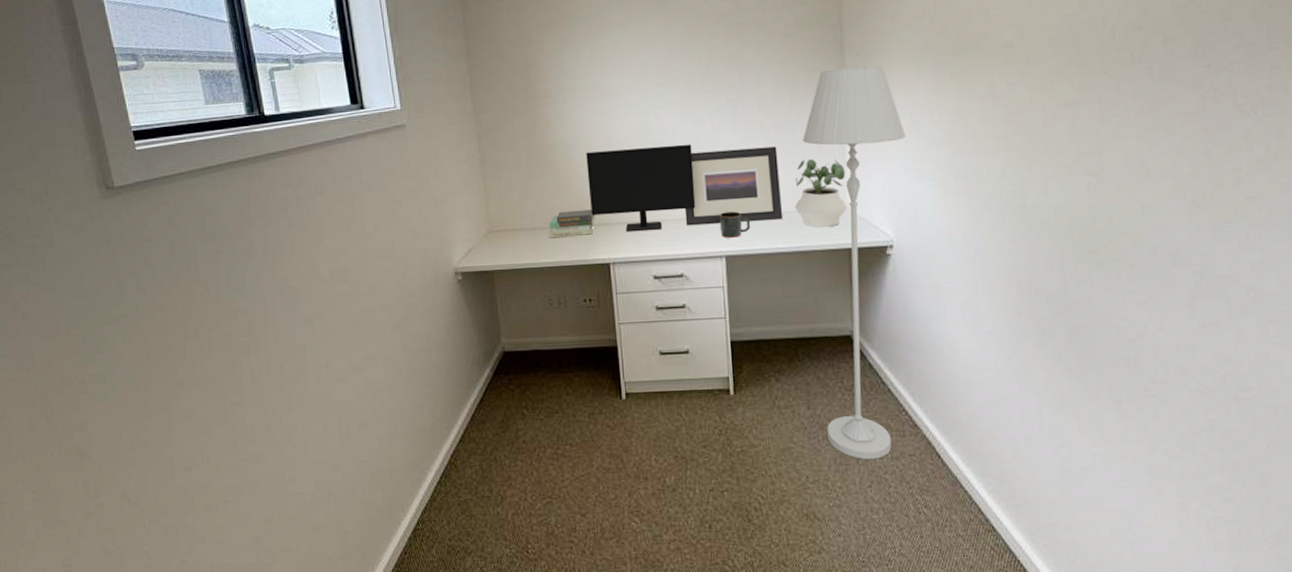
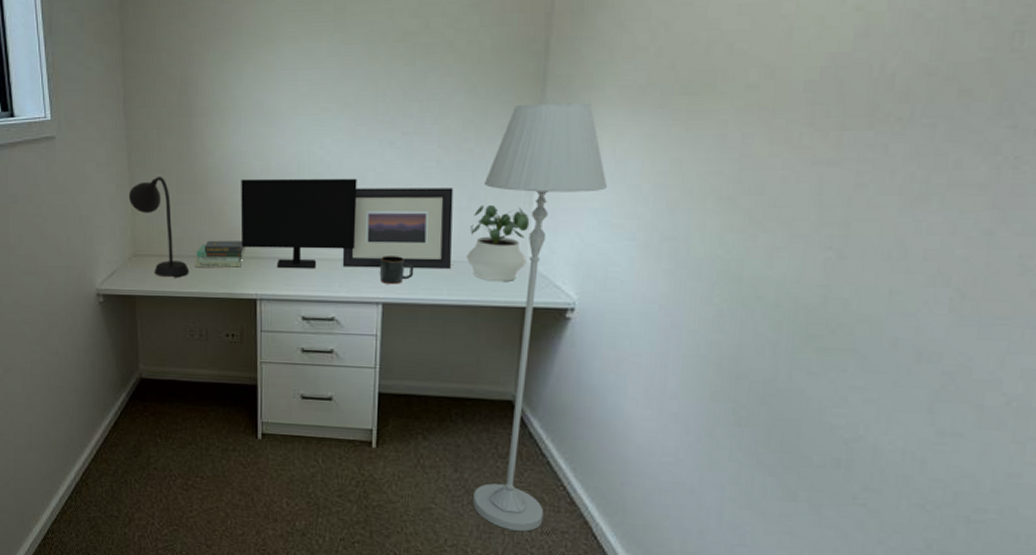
desk lamp: none [480,154,543,251] -> present [128,176,188,278]

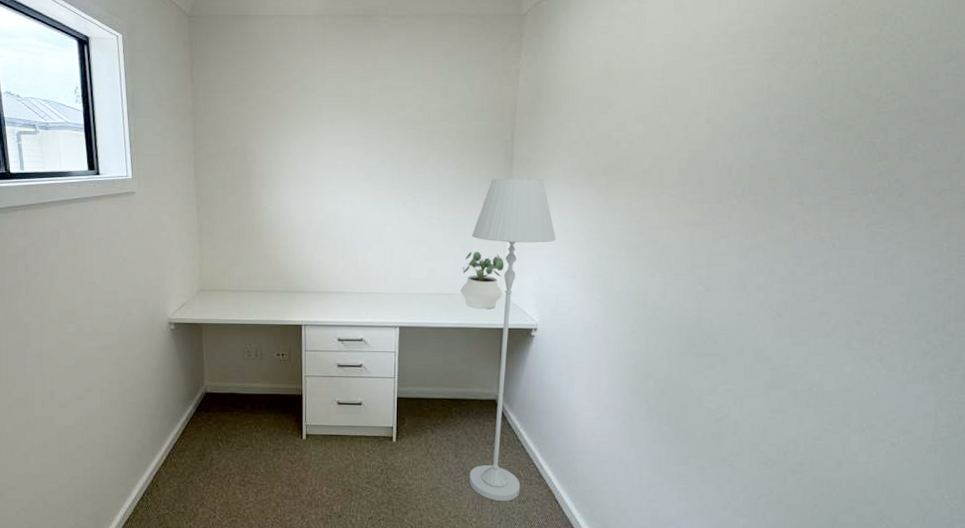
desk lamp: present [128,176,188,278] -> none [197,226,247,309]
books: present [195,240,246,268] -> none [252,278,293,300]
monitor: present [240,178,357,269] -> none [289,229,379,301]
picture frame: present [342,188,454,270] -> none [368,237,450,300]
mug: present [379,256,414,285] -> none [396,290,423,313]

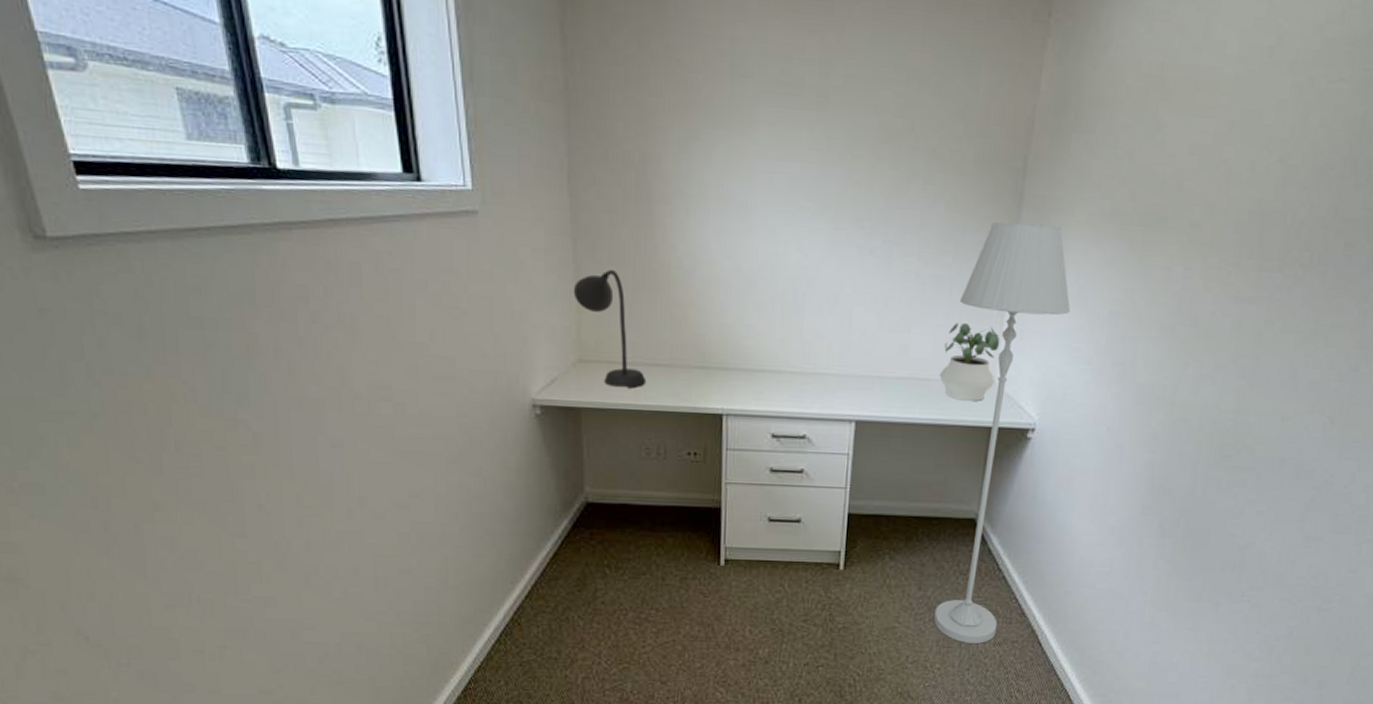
desk lamp: none [197,226,247,309] -> present [573,269,645,389]

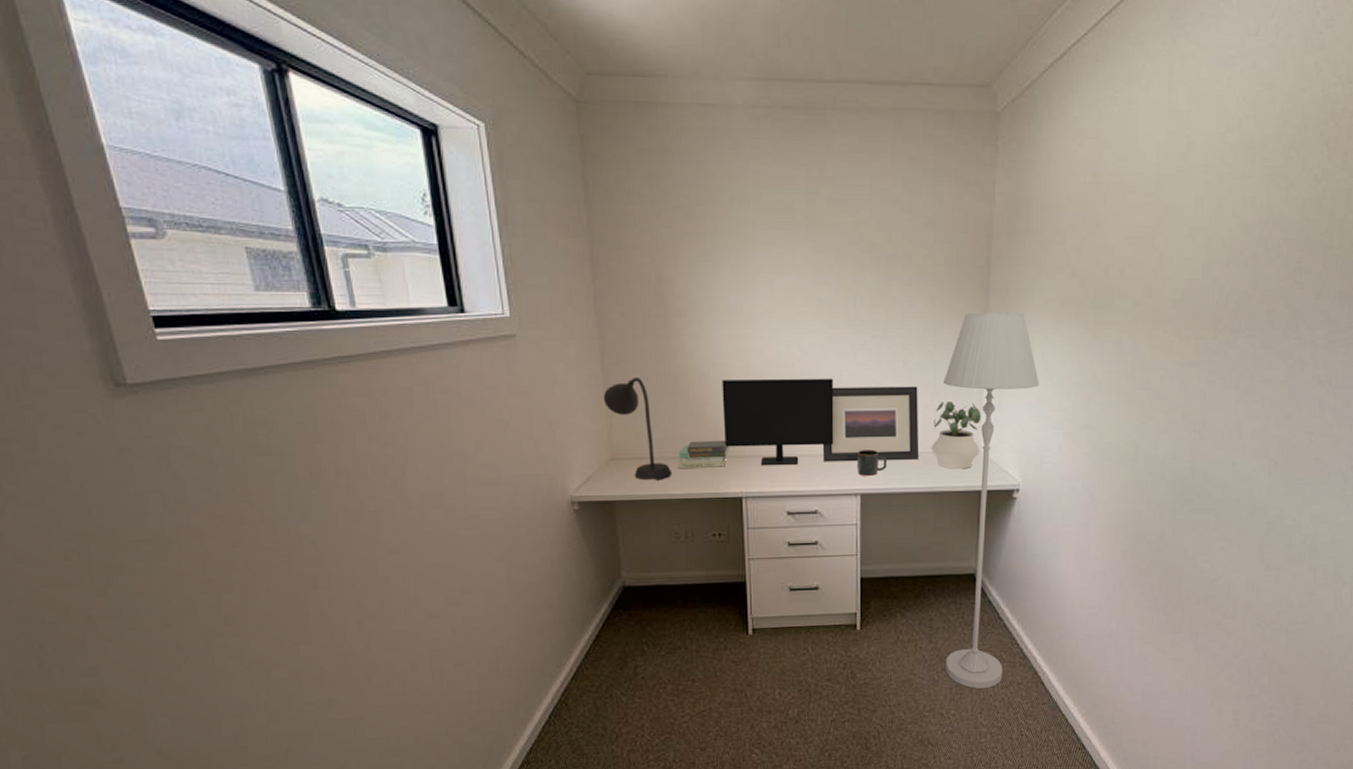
books: none [653,347,712,379] -> present [678,440,729,469]
monitor: none [706,280,835,383] -> present [722,378,834,466]
picture frame: none [816,297,931,388] -> present [822,386,919,462]
mug: none [853,371,889,403] -> present [856,450,888,477]

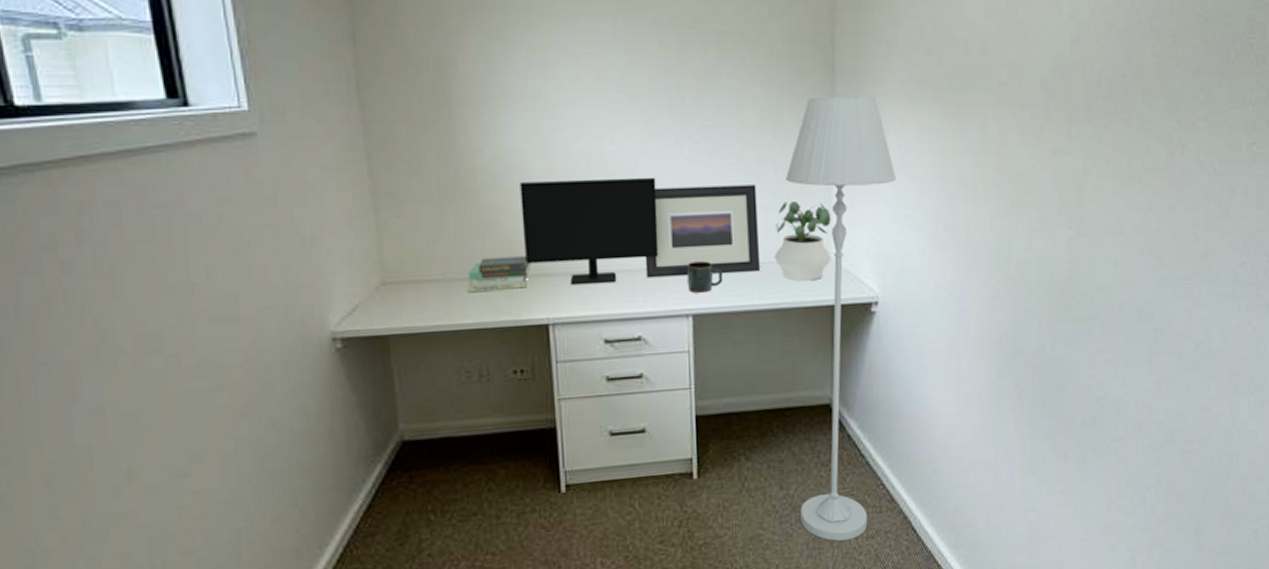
desk lamp: present [603,376,671,481] -> none [370,181,459,309]

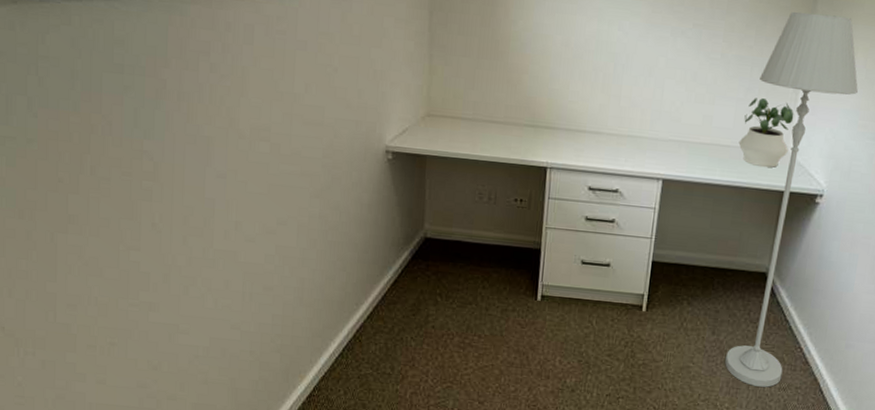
books: present [467,256,531,293] -> none [489,107,540,136]
monitor: present [520,177,659,286] -> none [536,51,650,143]
picture frame: present [645,184,761,278] -> none [629,70,733,153]
mug: present [686,261,724,294] -> none [661,136,694,164]

